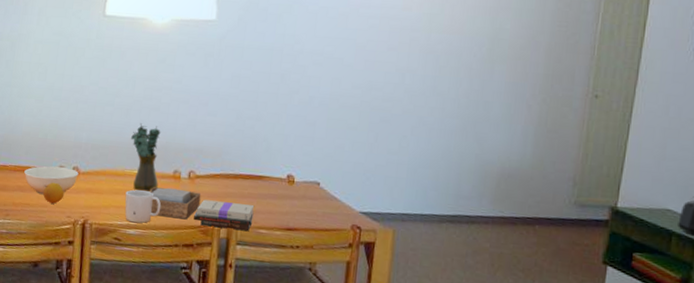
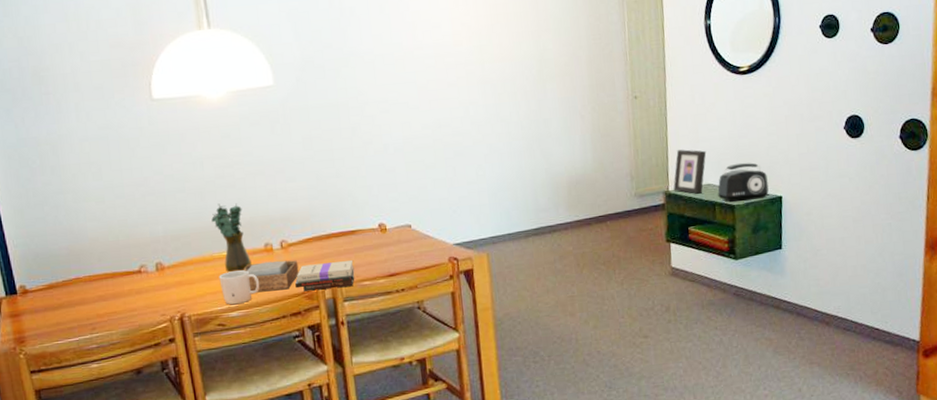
bowl: present [24,166,79,194] -> none [102,265,164,299]
fruit: present [43,182,65,204] -> none [128,283,153,306]
picture frame: none [623,164,673,218] -> present [673,149,707,194]

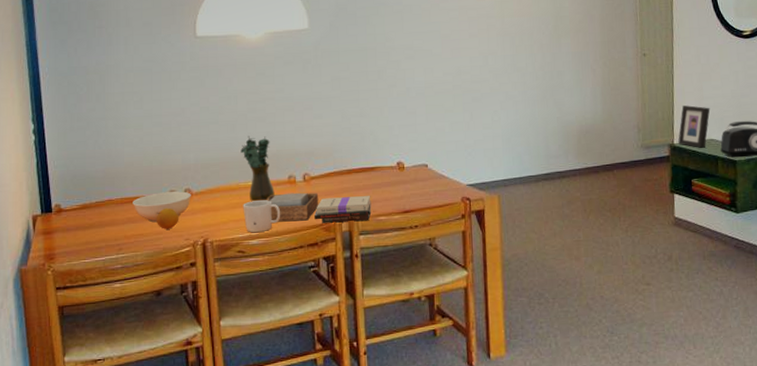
bowl: none [102,265,164,299] -> present [133,191,191,222]
fruit: none [128,283,153,306] -> present [155,207,179,229]

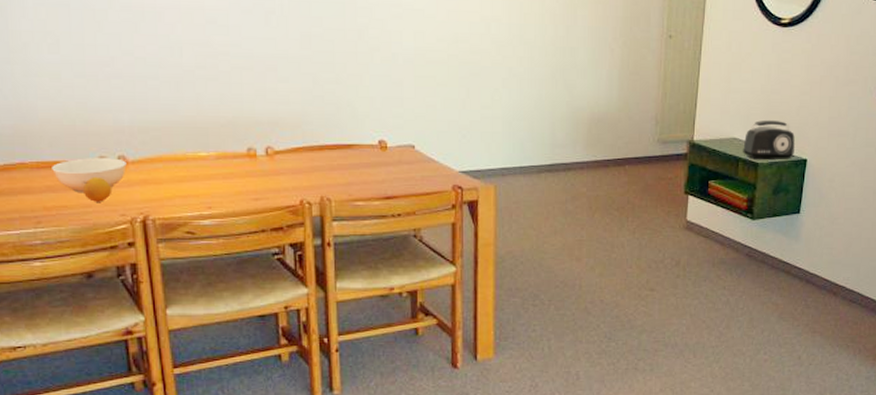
vase: present [241,136,275,202] -> none [187,97,231,176]
mug: present [243,200,281,233] -> none [191,175,239,212]
napkin holder: present [266,192,319,222] -> none [221,168,285,201]
books: present [314,196,372,223] -> none [279,177,347,206]
picture frame: present [678,105,710,148] -> none [698,98,737,147]

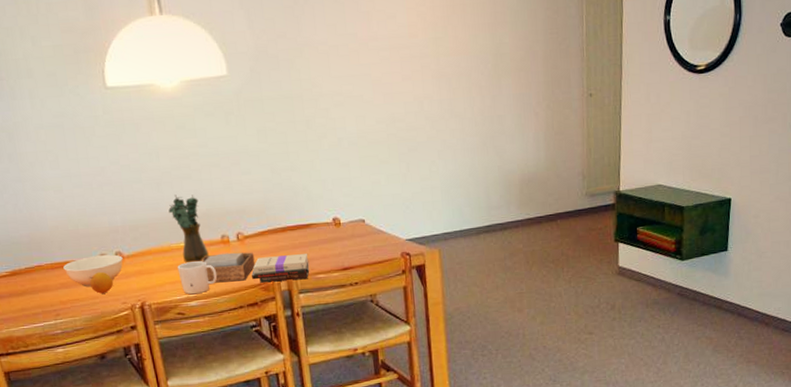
vase: none [187,97,231,176] -> present [168,195,209,264]
mug: none [191,175,239,212] -> present [177,261,218,295]
napkin holder: none [221,168,285,201] -> present [201,252,256,282]
books: none [279,177,347,206] -> present [252,254,310,283]
radio receiver: present [743,119,795,159] -> none [668,163,718,203]

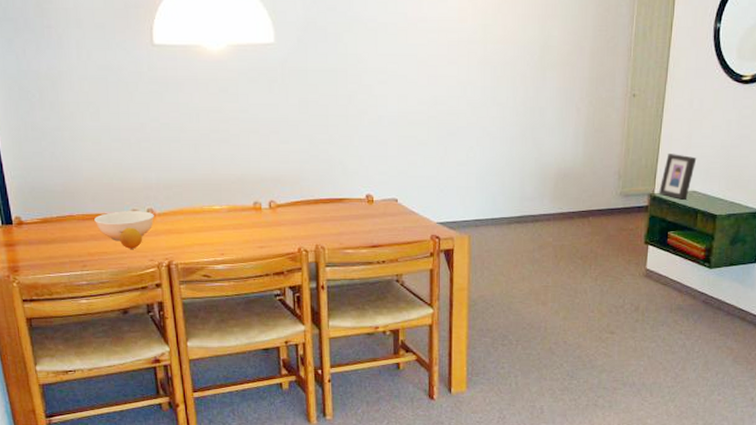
vase: present [168,195,209,264] -> none [204,157,240,227]
mug: present [177,261,218,295] -> none [207,225,247,258]
napkin holder: present [201,252,256,282] -> none [231,220,285,249]
books: present [252,254,310,283] -> none [280,227,339,253]
picture frame: none [624,149,659,195] -> present [659,154,697,200]

